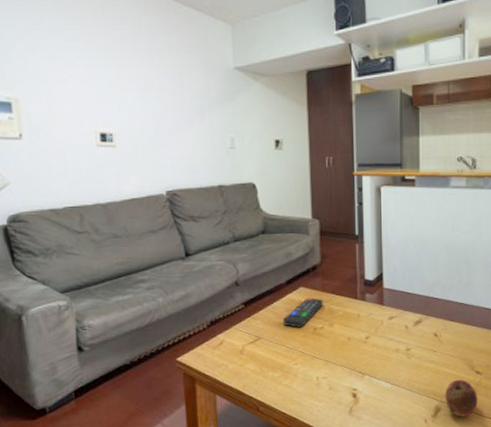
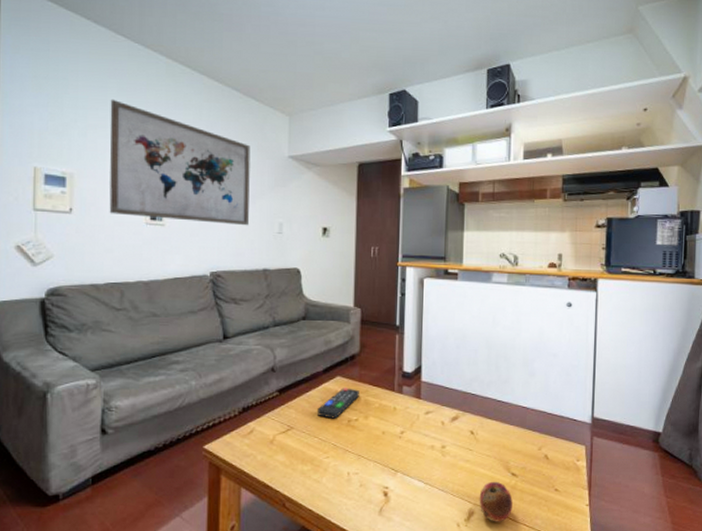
wall art: none [46,17,200,143] -> present [109,99,251,226]

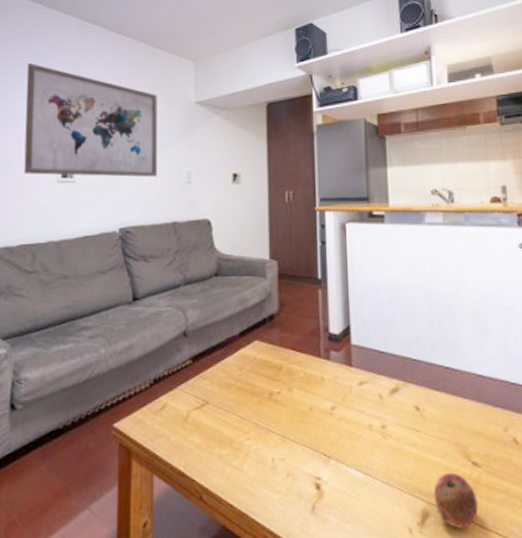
remote control: present [317,388,359,419] -> none [235,354,281,391]

